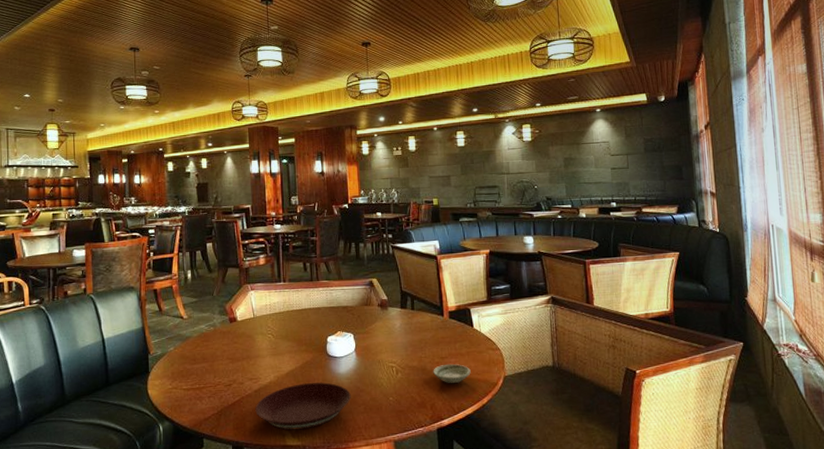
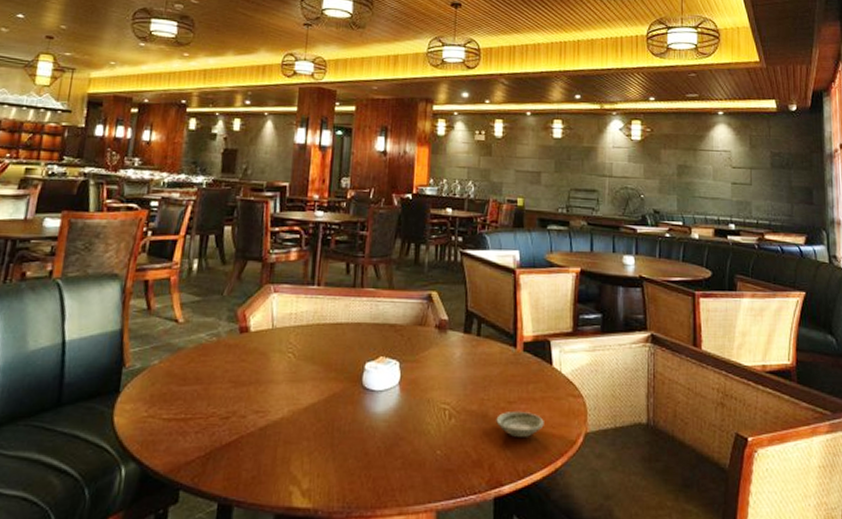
plate: present [255,382,351,430] -> none [256,423,387,487]

